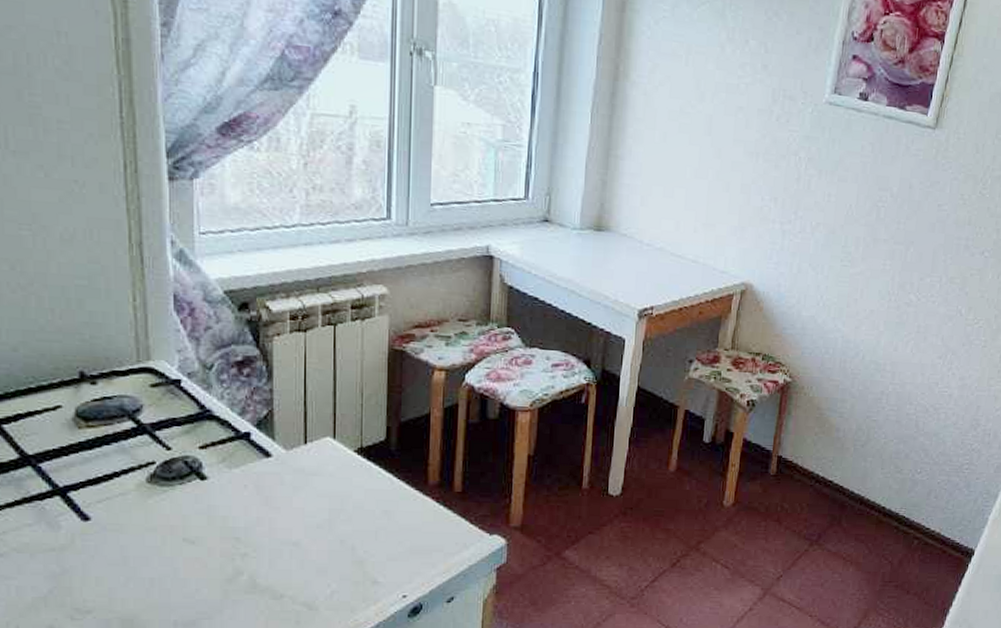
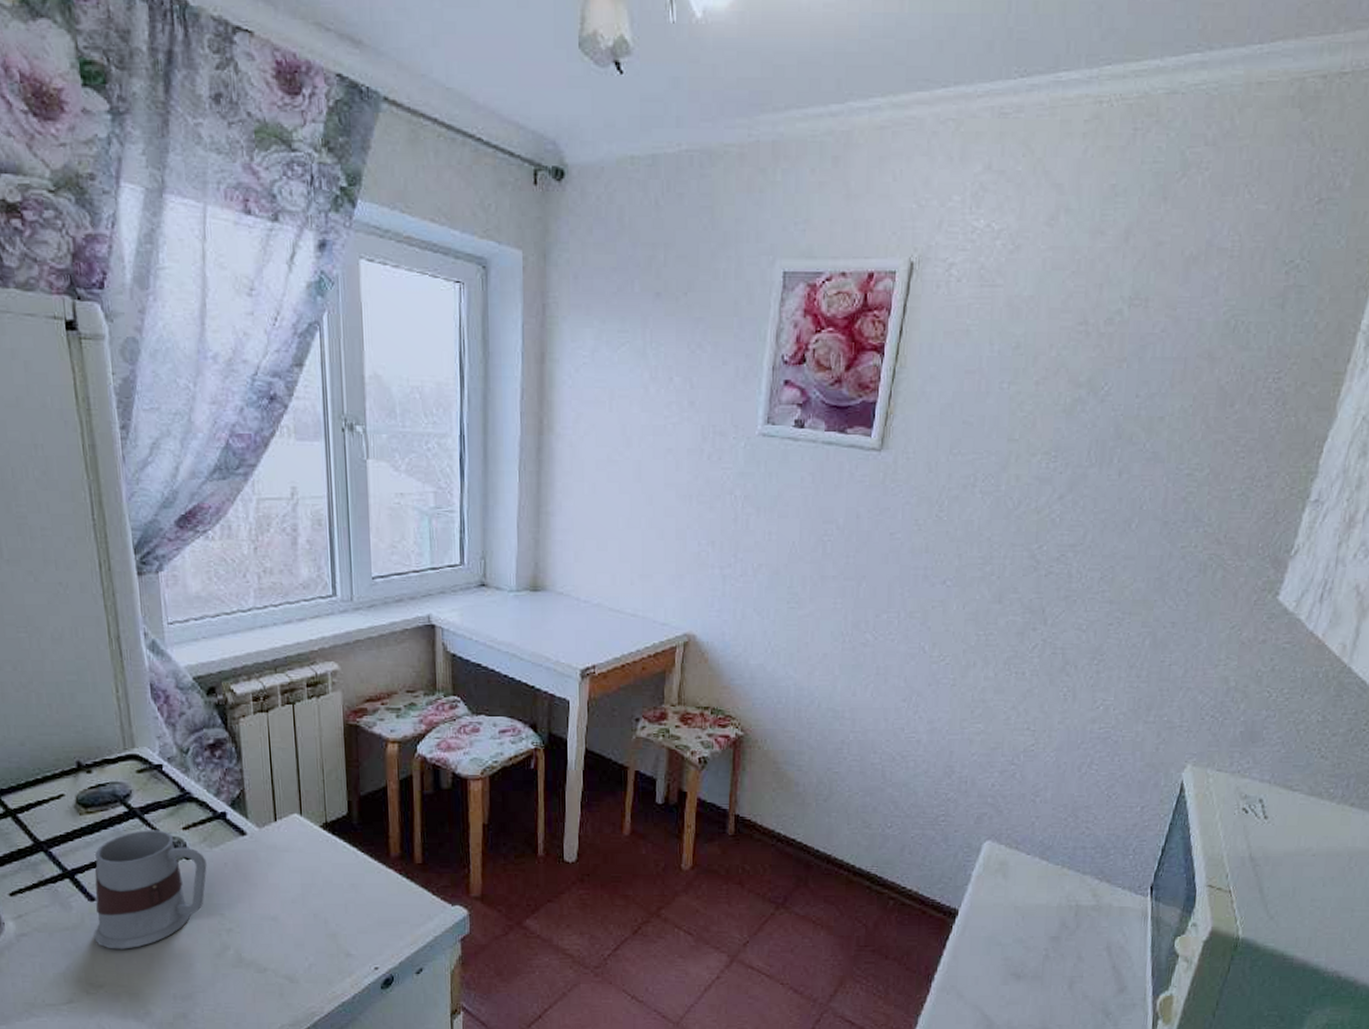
mug: none [85,447,224,573] -> present [94,830,207,949]

